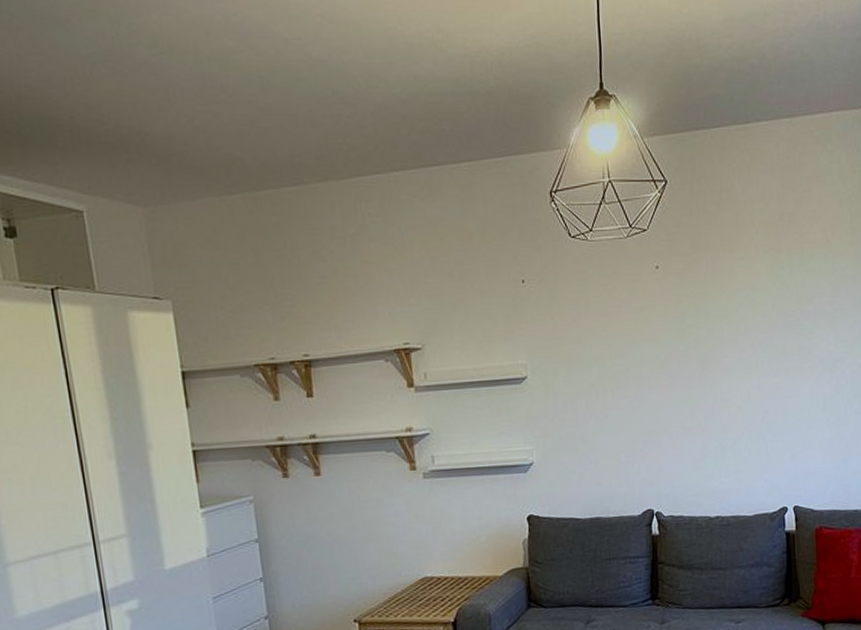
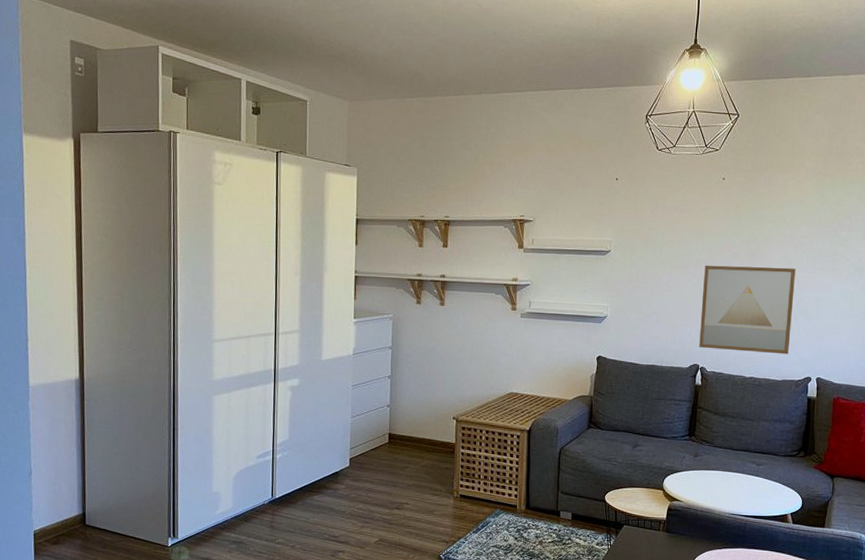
wall art: none [646,373,759,489] -> present [699,265,796,355]

